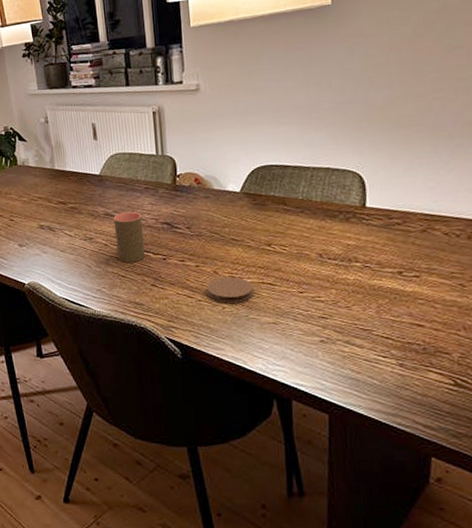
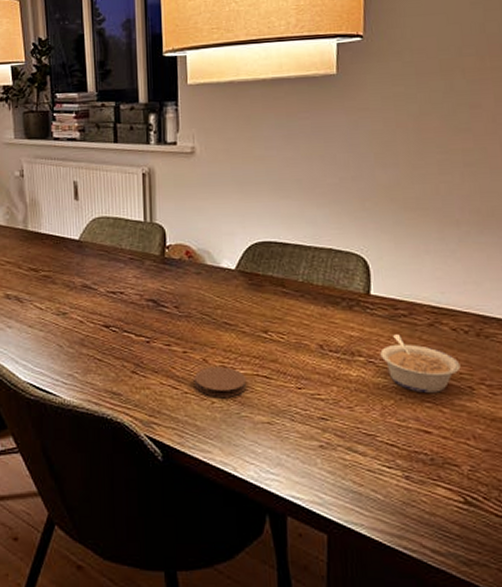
cup: present [113,211,146,263] -> none [92,284,127,345]
legume: none [375,241,452,291] -> present [380,334,461,392]

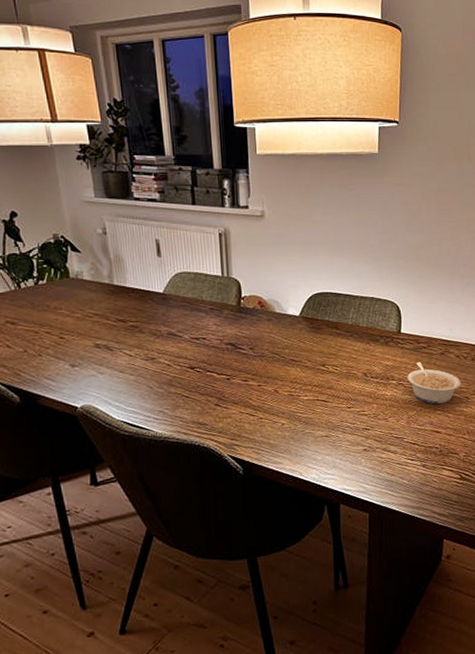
coaster: present [194,367,247,397] -> none [267,395,310,420]

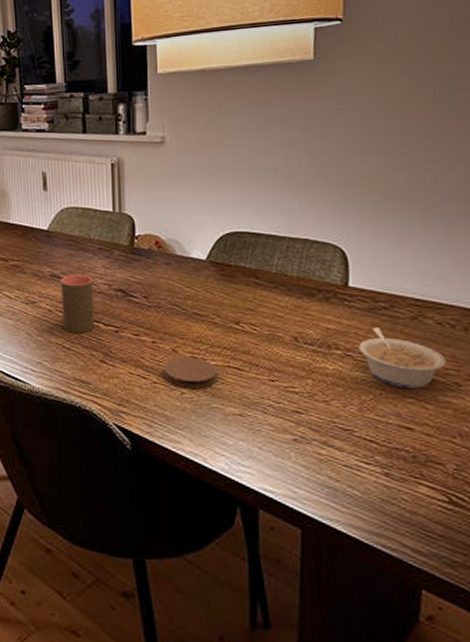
cup: none [177,331,210,384] -> present [60,274,96,334]
coaster: none [267,395,310,420] -> present [163,357,218,388]

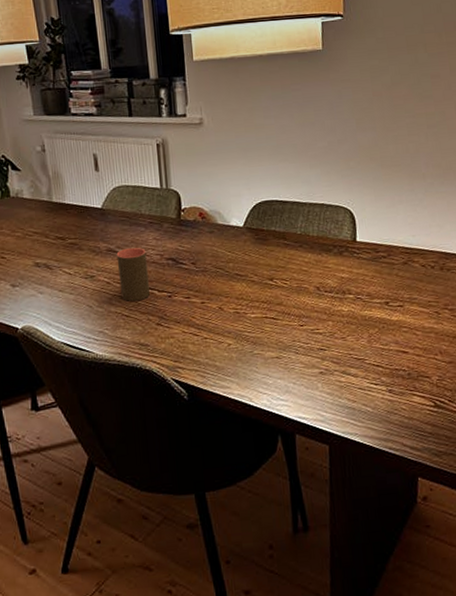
coaster: present [163,357,218,388] -> none [212,312,258,340]
legume: present [359,327,446,388] -> none [366,273,429,320]

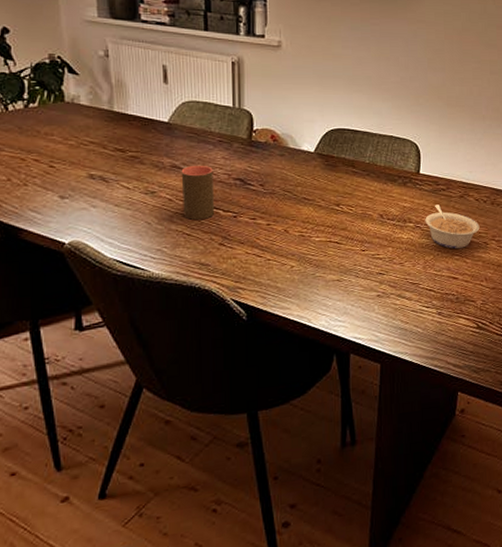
legume: none [366,273,429,320] -> present [425,204,480,249]

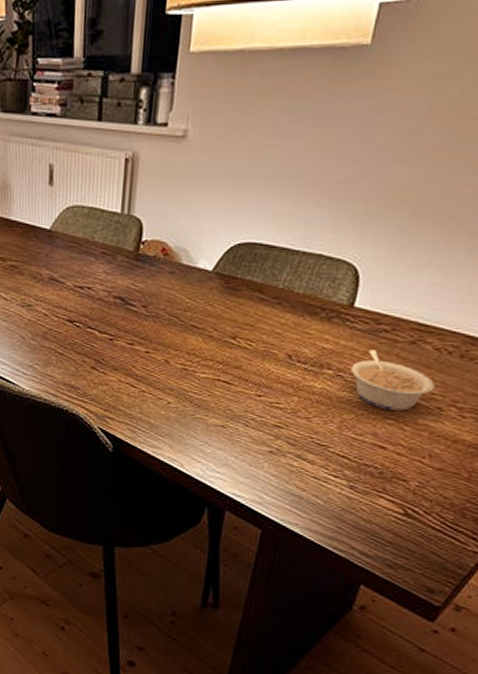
cup: present [181,165,215,221] -> none [57,278,93,340]

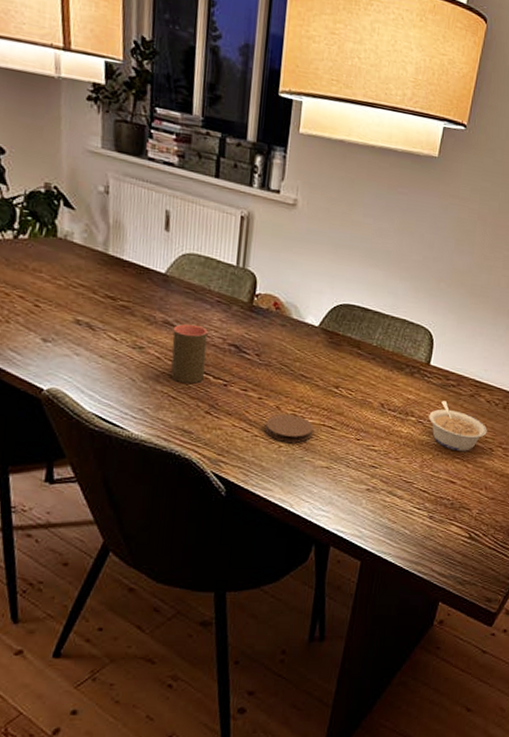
cup: none [57,278,93,340] -> present [170,324,208,384]
coaster: none [152,368,207,399] -> present [264,414,314,443]

